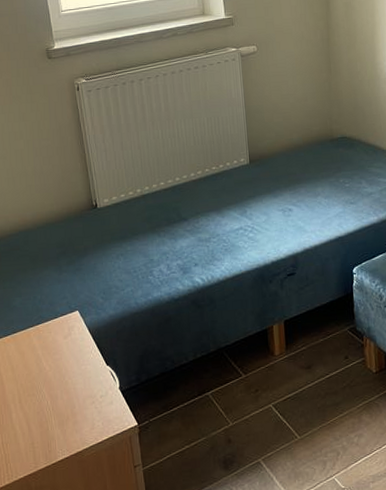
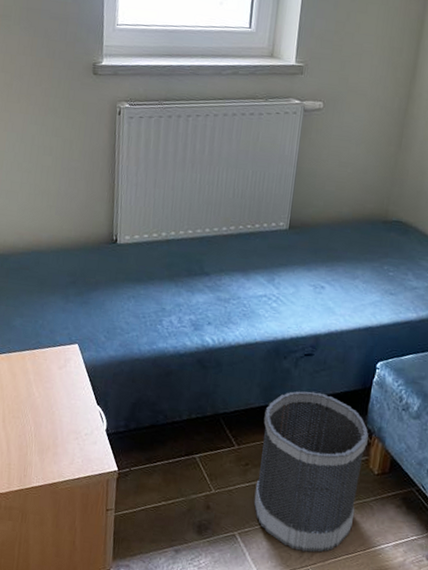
wastebasket: none [262,307,364,463] -> present [254,391,369,553]

